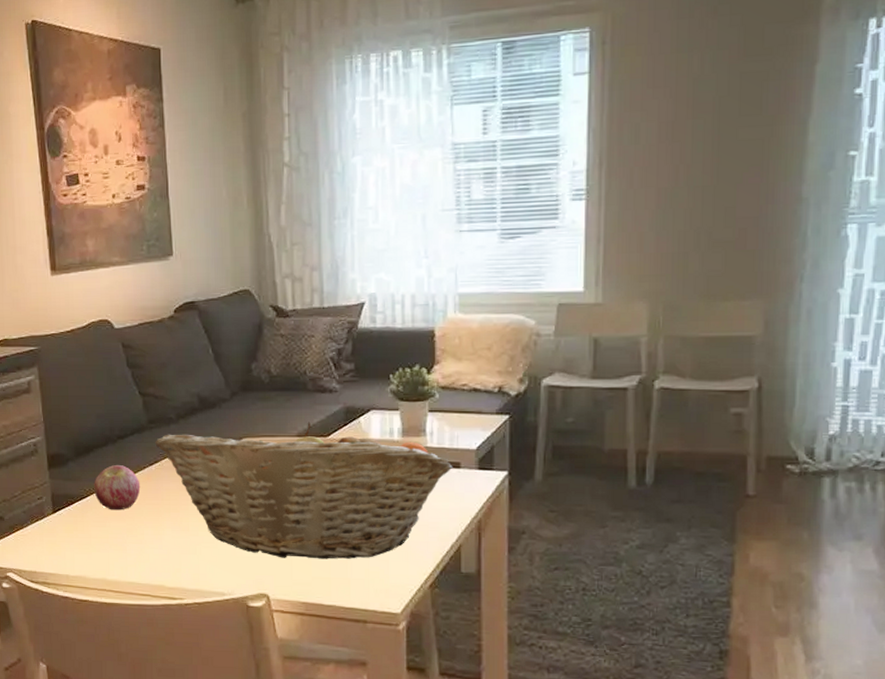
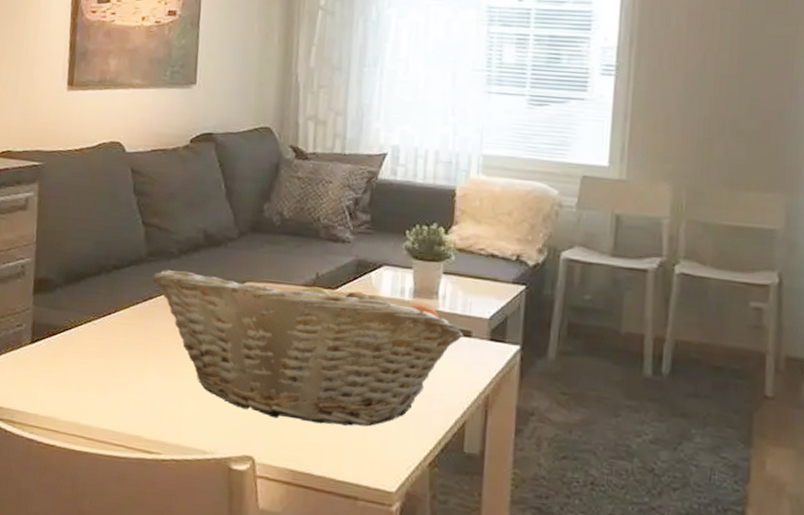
apple: present [94,465,141,510] -> none [79,297,131,348]

